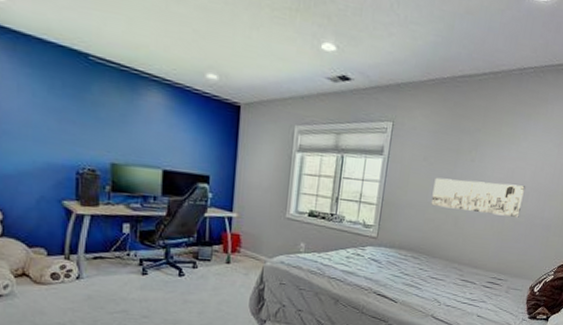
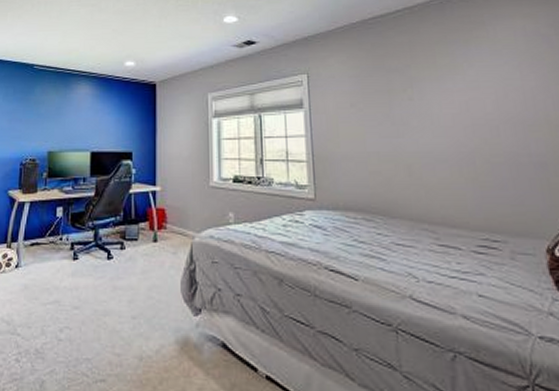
wall art: present [431,177,526,218] -> none [369,119,495,158]

